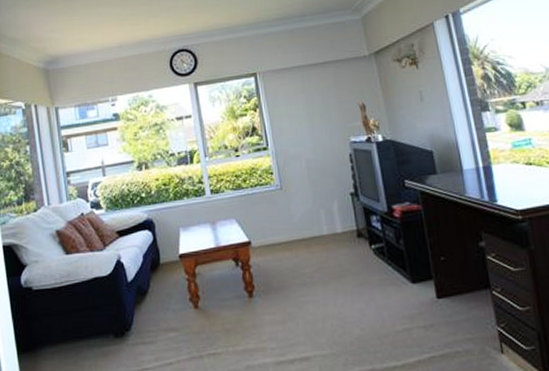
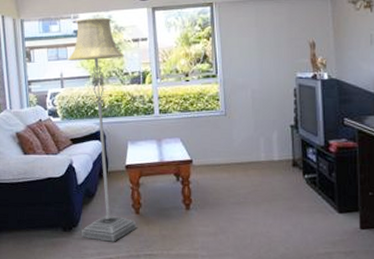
floor lamp: none [108,97,197,344] -> present [68,17,137,242]

